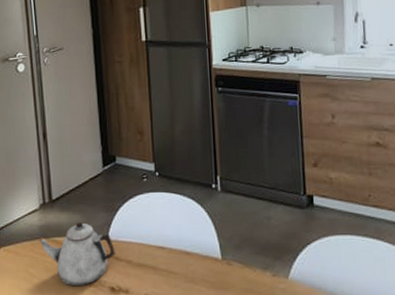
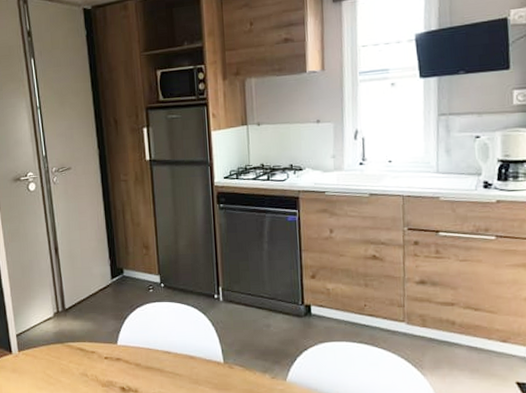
teapot: present [39,223,115,287] -> none [54,329,125,386]

